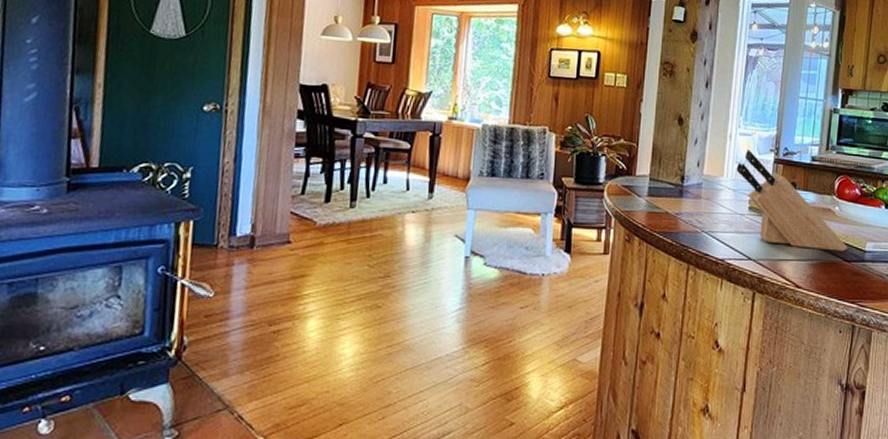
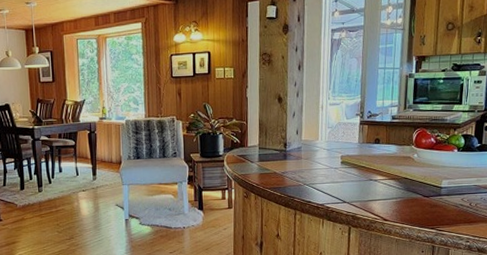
knife block: present [736,150,848,252] -> none [328,116,427,190]

